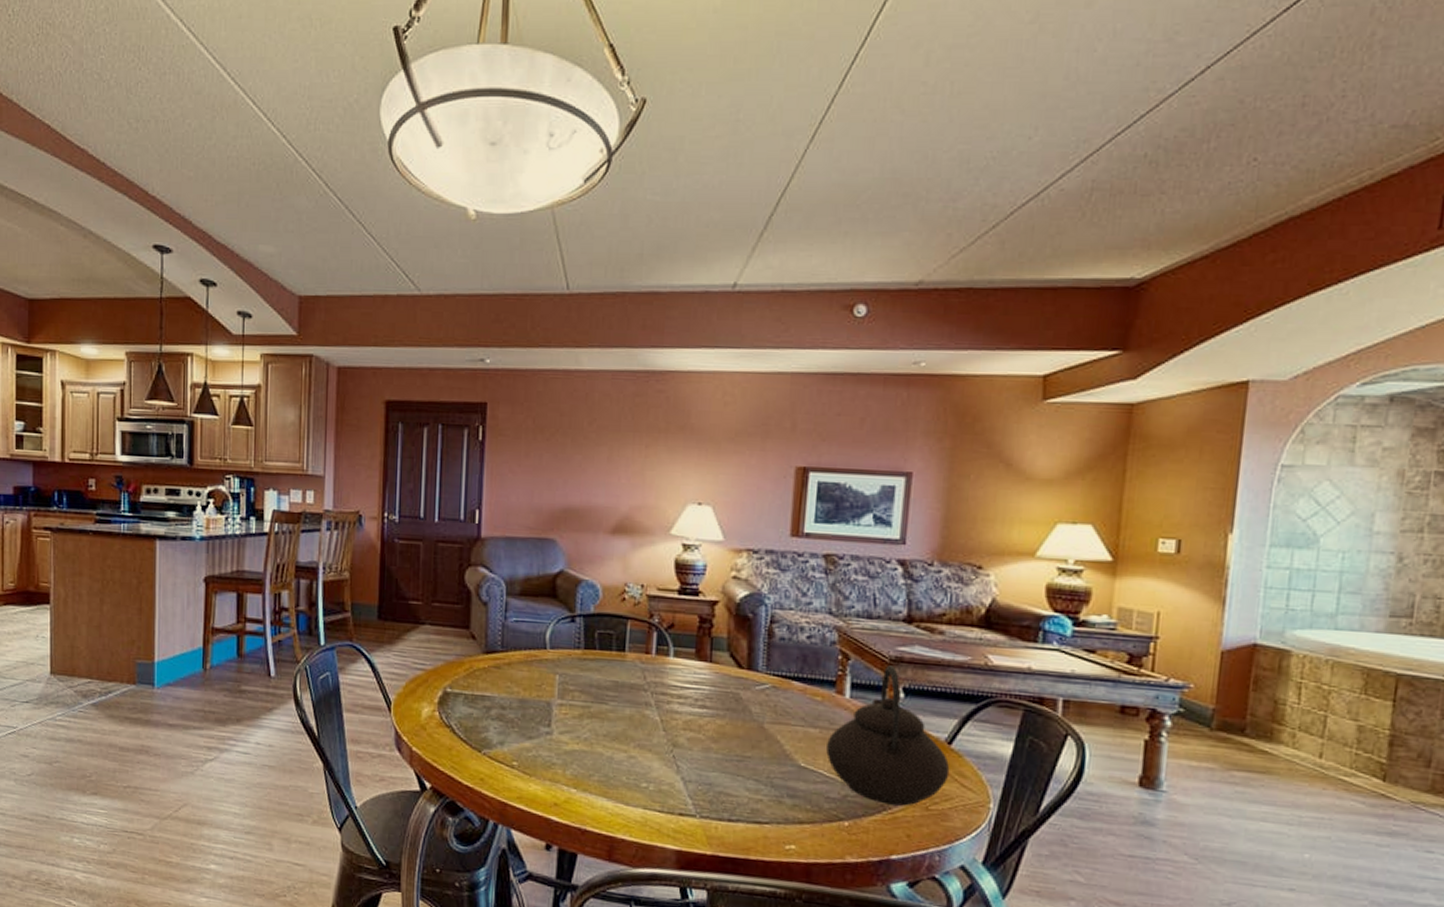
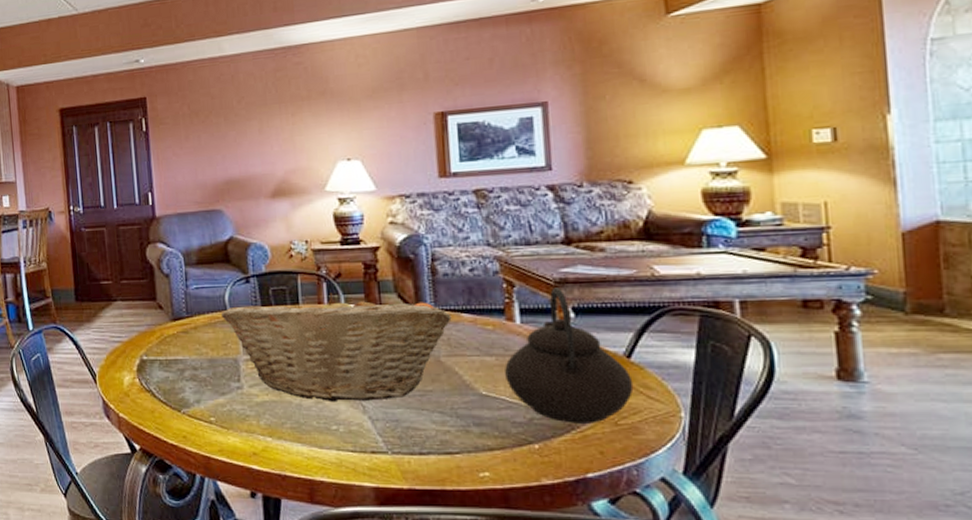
fruit basket: none [539,643,782,762] -> present [221,292,452,403]

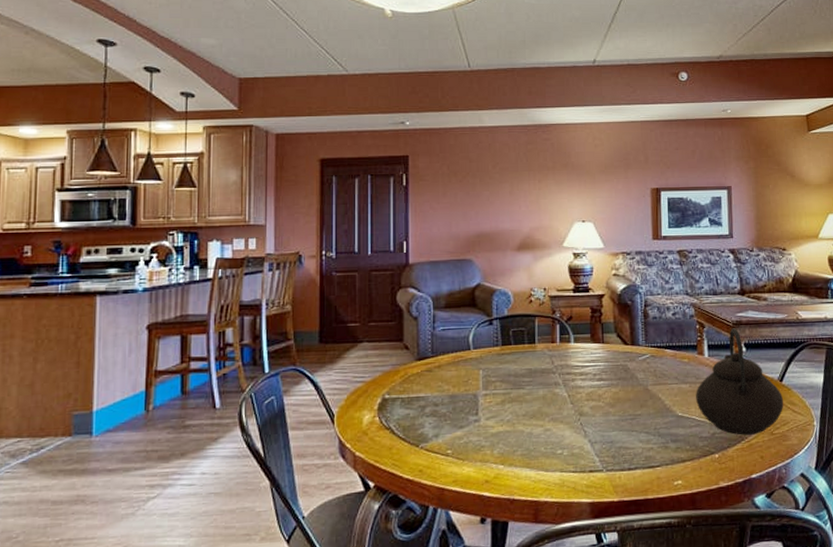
fruit basket: present [221,292,452,403] -> none [464,333,658,430]

